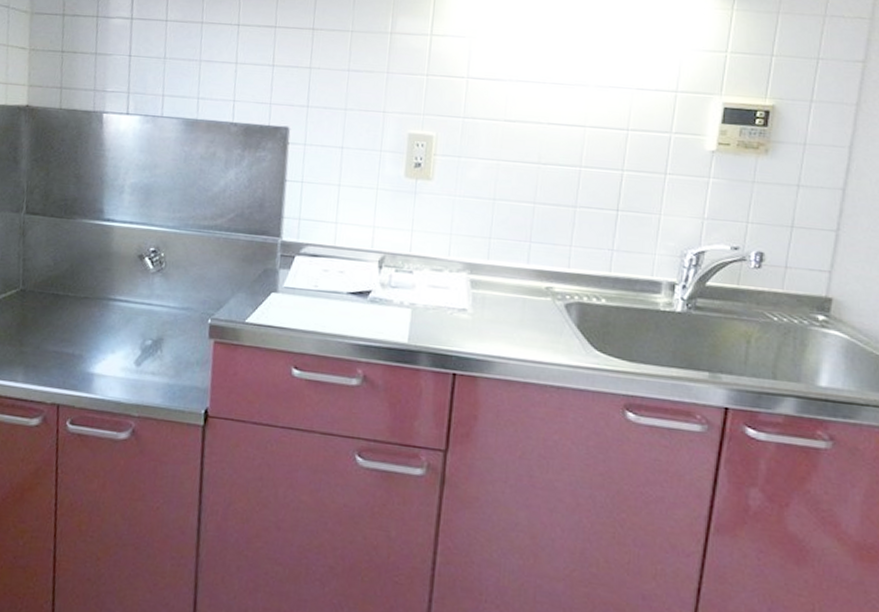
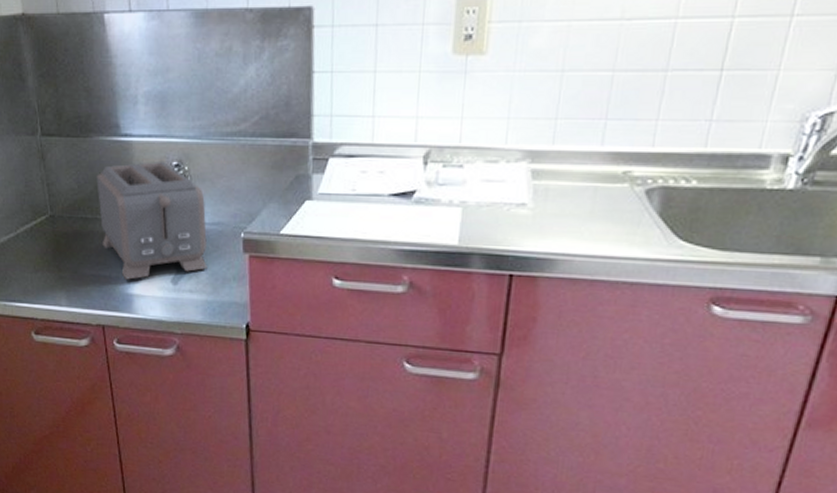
toaster: none [70,246,177,359] -> present [96,162,207,280]

